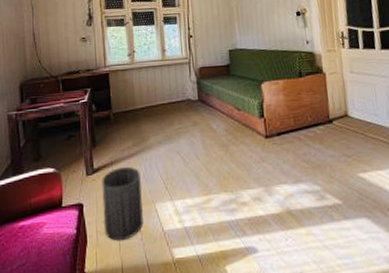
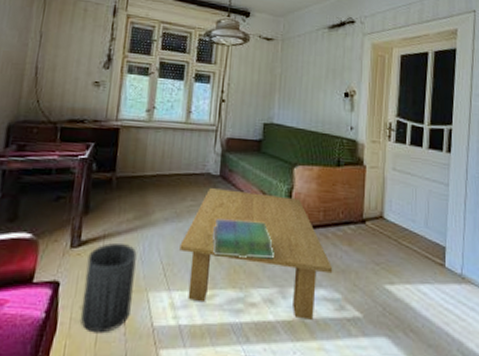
coffee table: none [175,110,310,211] -> present [179,188,333,320]
stack of books: none [200,135,256,167] -> present [212,219,274,259]

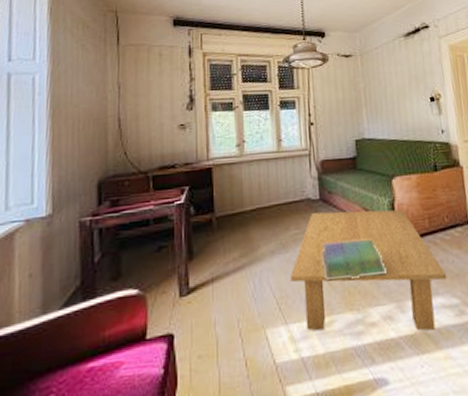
trash can: present [80,242,137,334] -> none [199,283,251,381]

